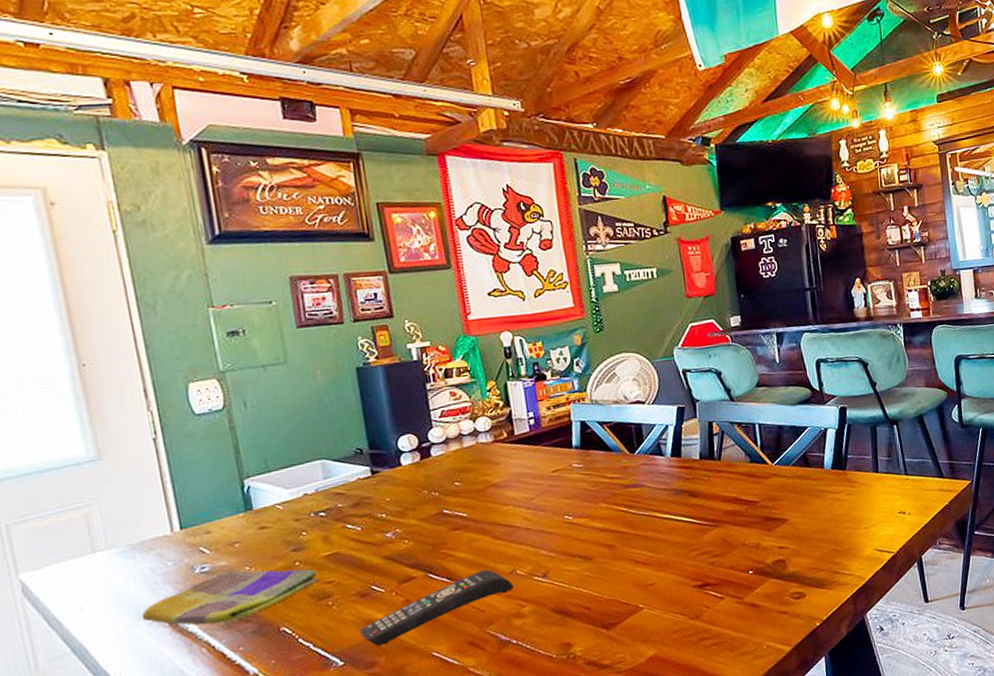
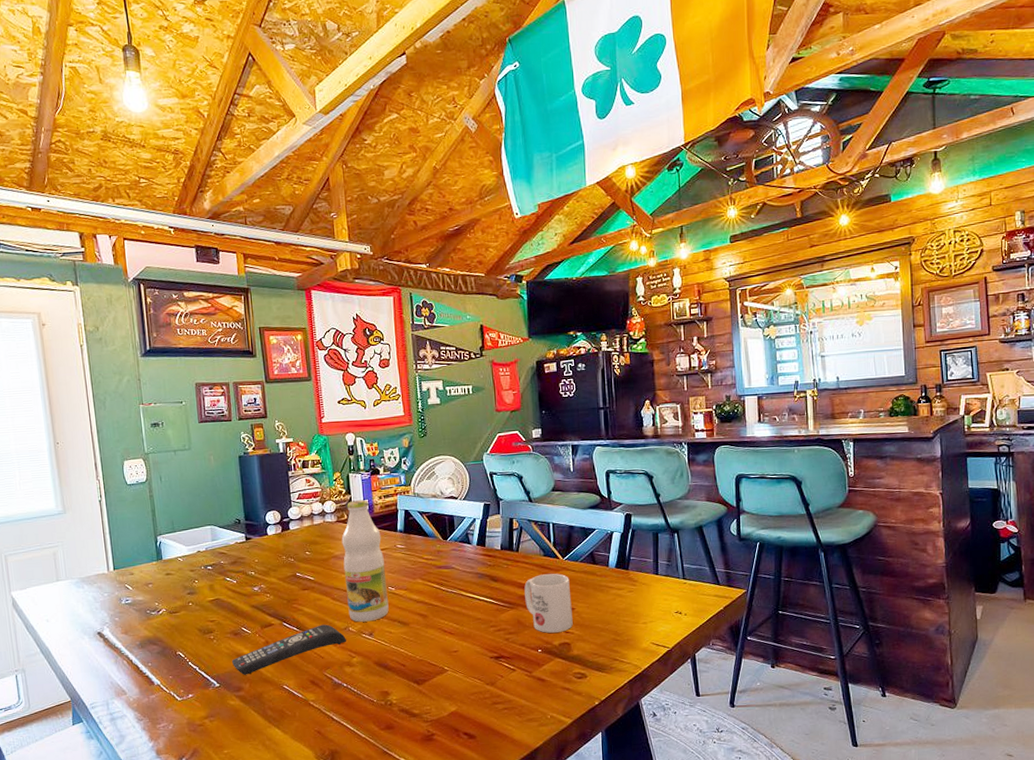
dish towel: present [141,569,320,625] -> none [85,603,206,644]
bottle: none [500,412,567,563] -> present [341,500,389,622]
mug: none [729,481,787,551] -> present [524,573,573,633]

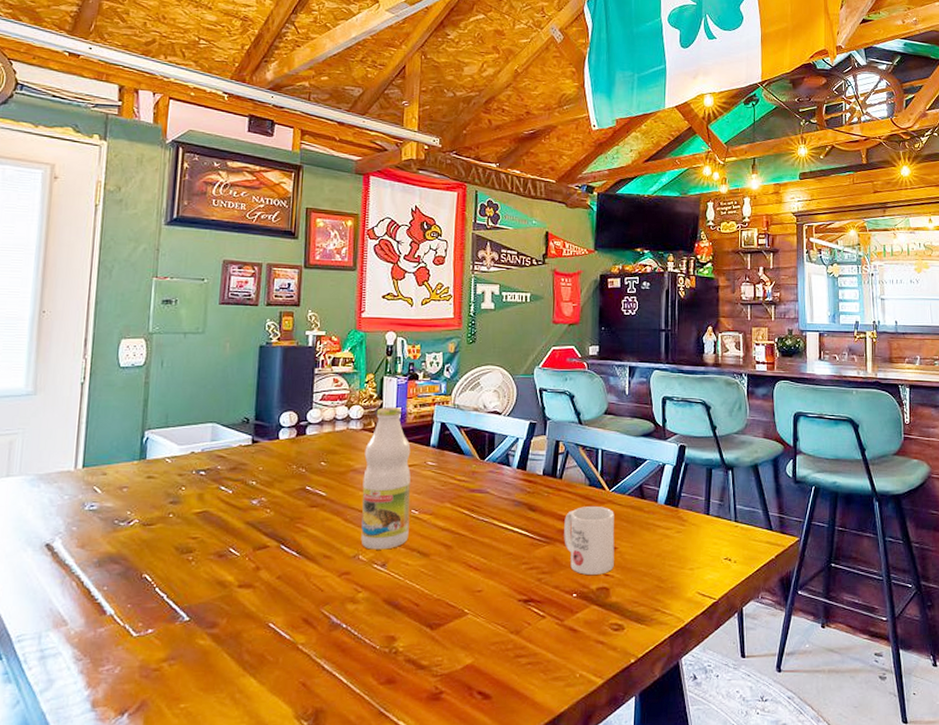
remote control: present [232,624,346,675] -> none [210,550,354,608]

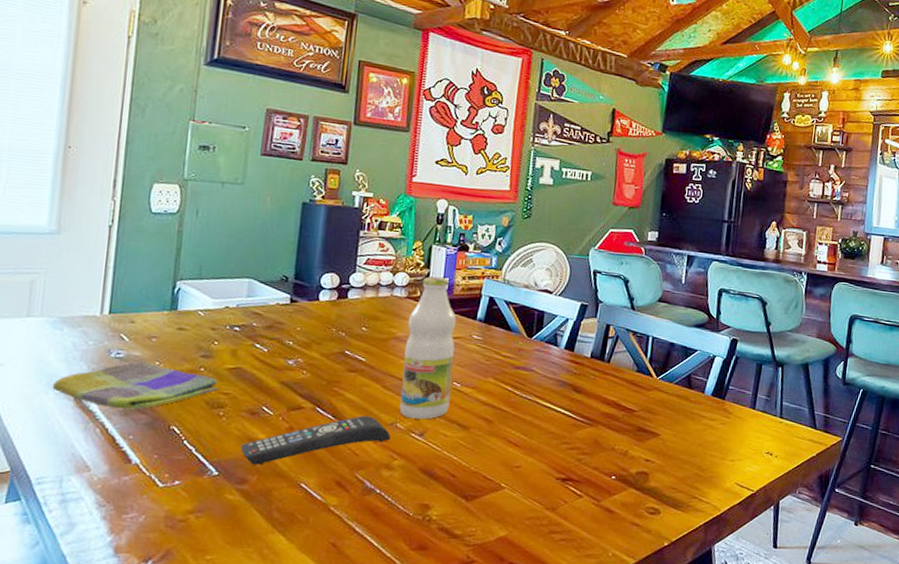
dish towel: none [30,511,187,561] -> present [52,360,218,410]
remote control: none [210,550,354,608] -> present [241,415,391,465]
mug: present [564,505,615,575] -> none [607,391,660,460]

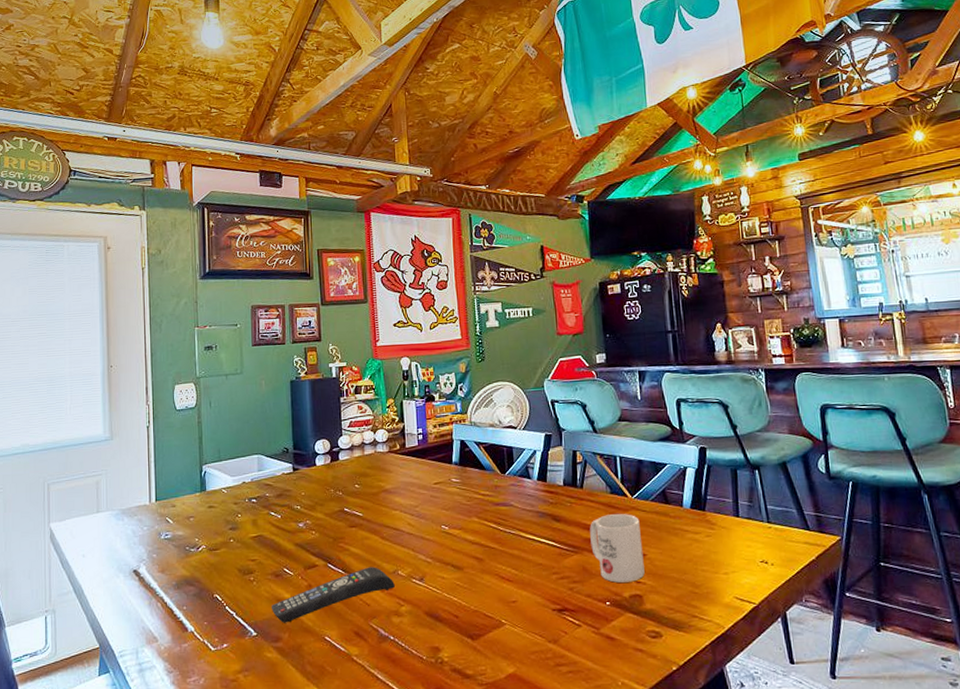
dish towel: present [52,360,218,410] -> none [121,539,247,584]
bottle: present [399,276,457,420] -> none [393,429,442,565]
mug: none [607,391,660,460] -> present [590,513,645,583]

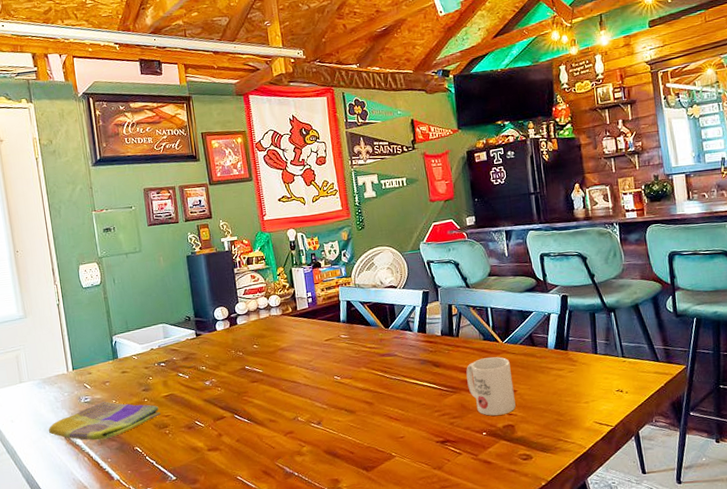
dish towel: none [121,539,247,584] -> present [48,401,161,441]
remote control: present [272,567,395,623] -> none [187,415,296,468]

